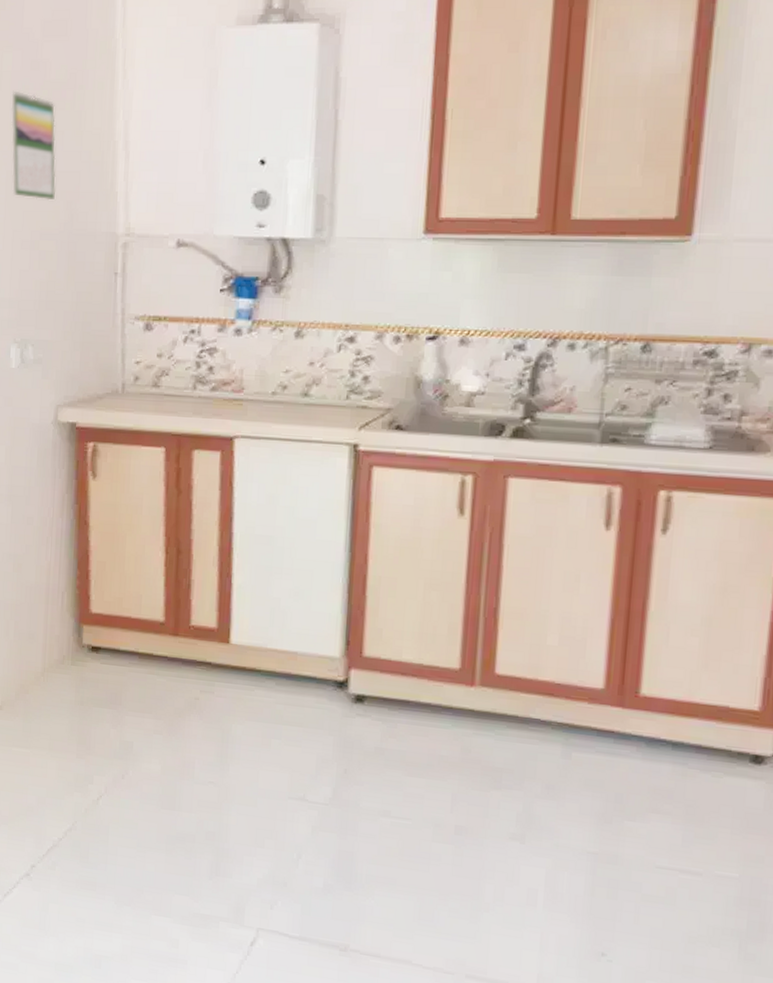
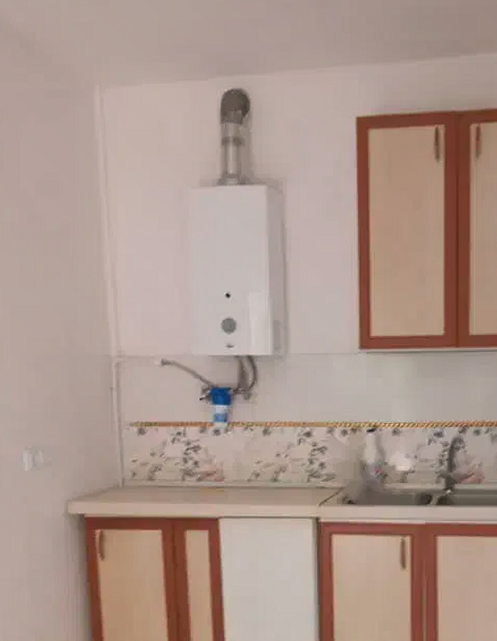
calendar: present [11,90,56,201] -> none [12,239,55,330]

